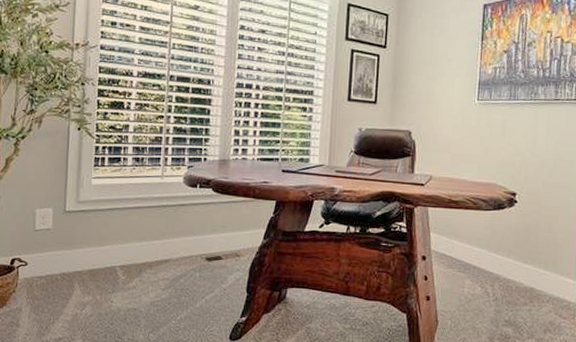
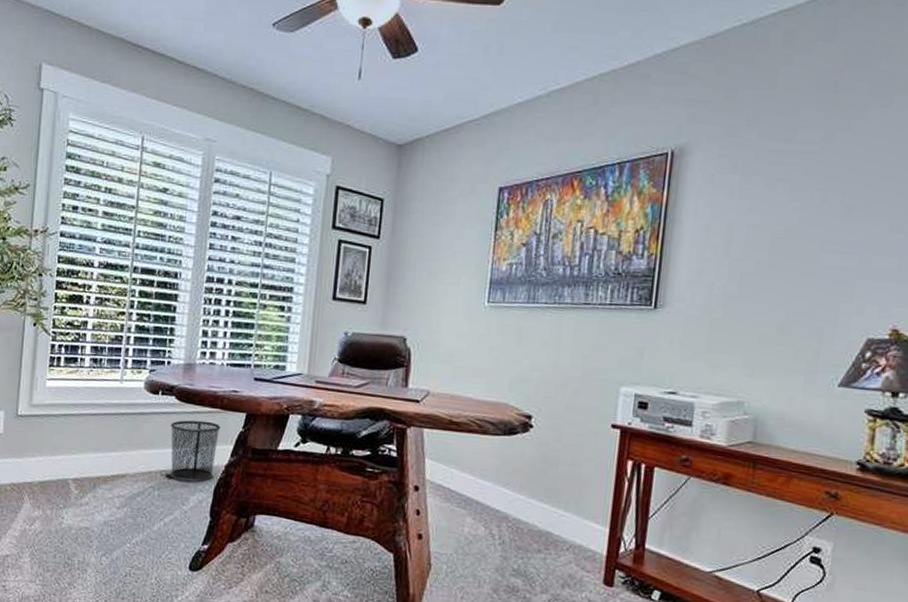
waste bin: none [208,208,254,264] -> present [170,420,221,482]

